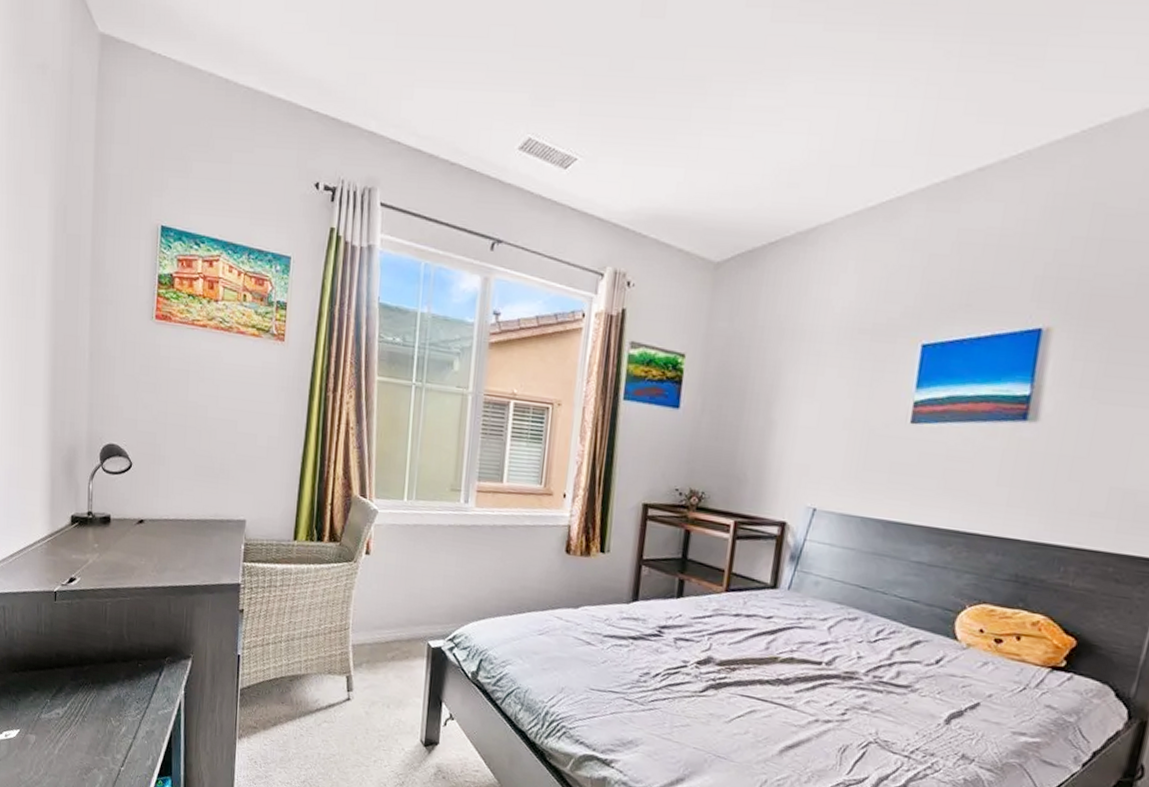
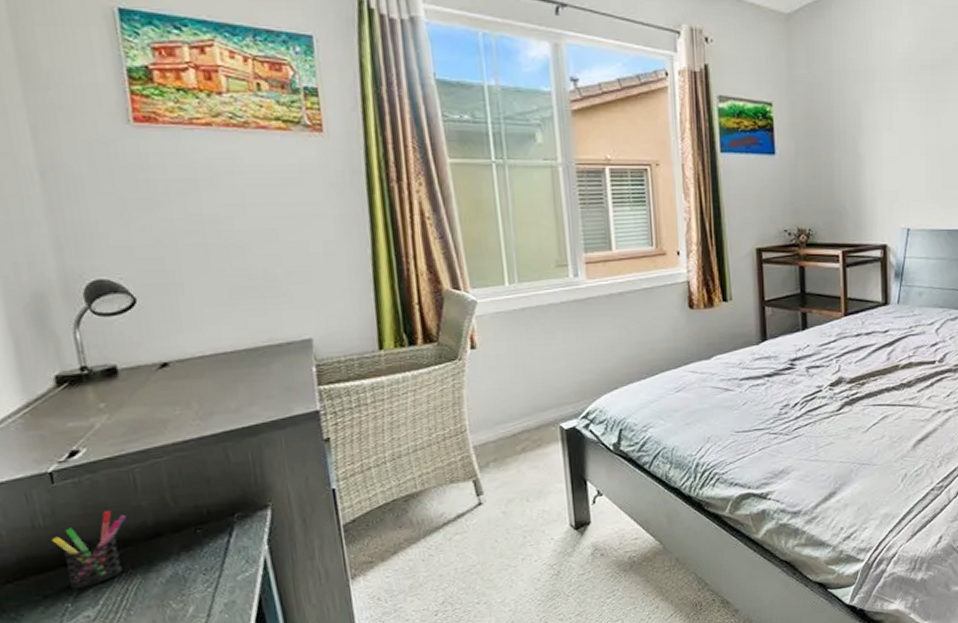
pen holder: none [47,632,96,690] -> present [51,511,127,589]

